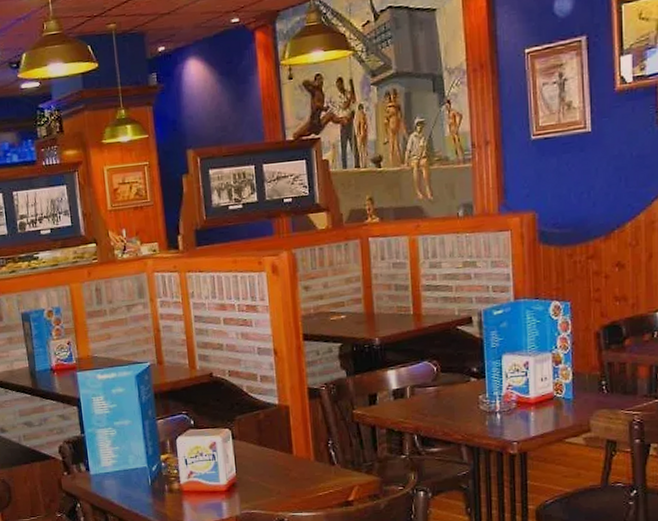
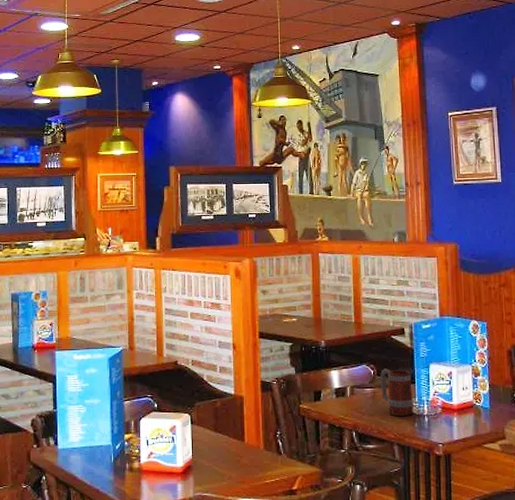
beer mug: none [444,363,484,415] -> present [380,369,414,416]

